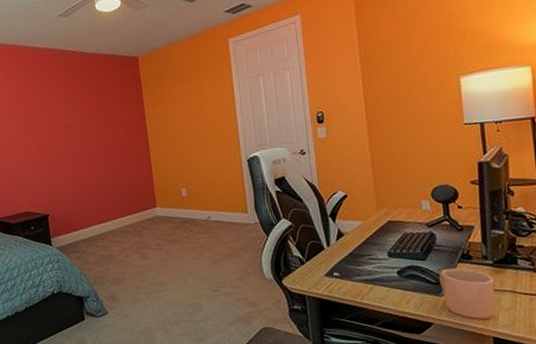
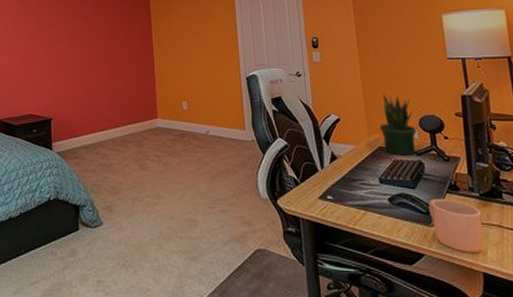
planter: none [388,166,429,229] -> present [379,93,417,157]

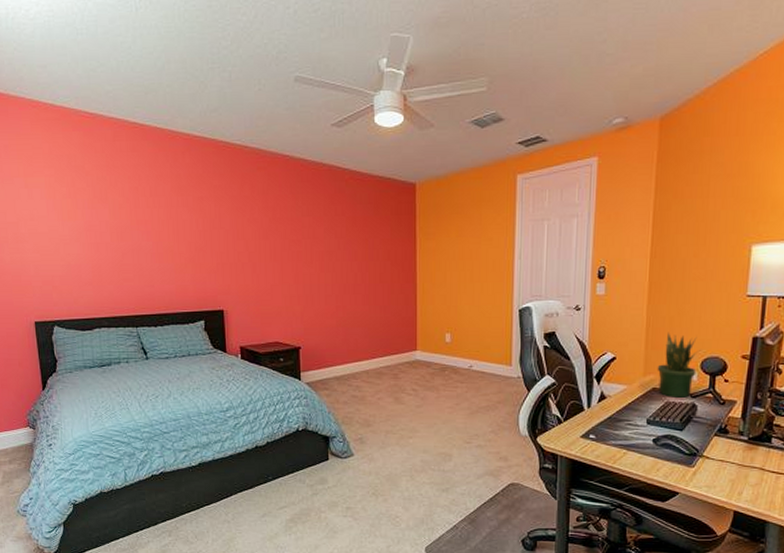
mug: present [428,198,484,253] -> none [692,440,746,492]

